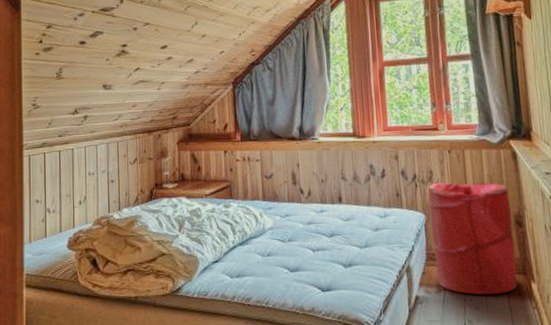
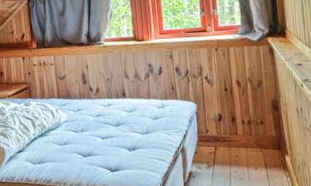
laundry hamper: present [428,182,517,295] -> none [198,74,274,168]

